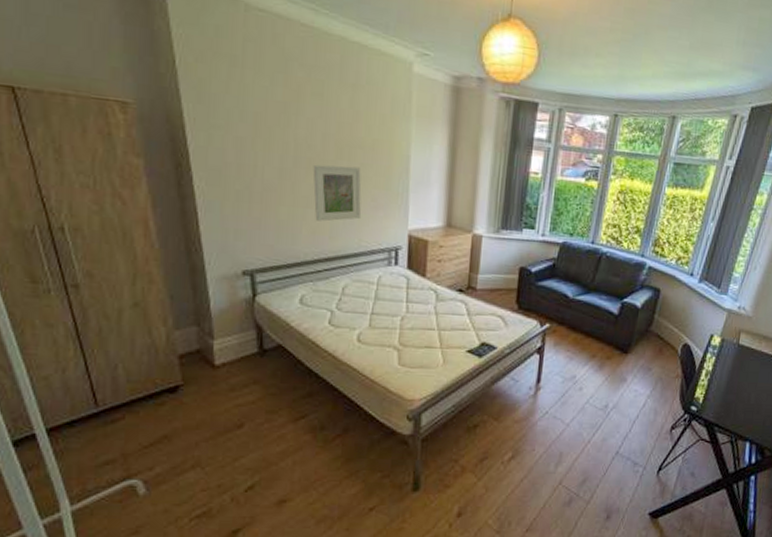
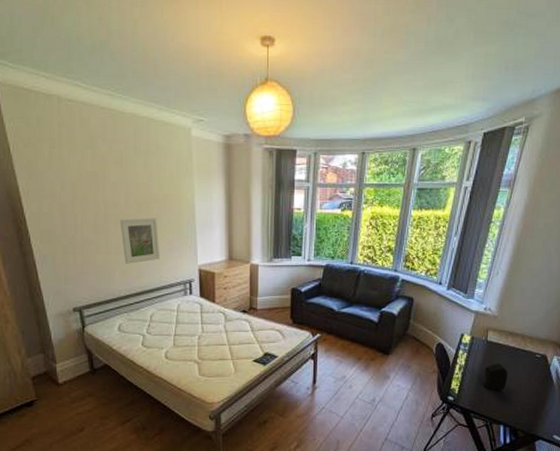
speaker: none [729,370,759,402] -> present [482,362,508,391]

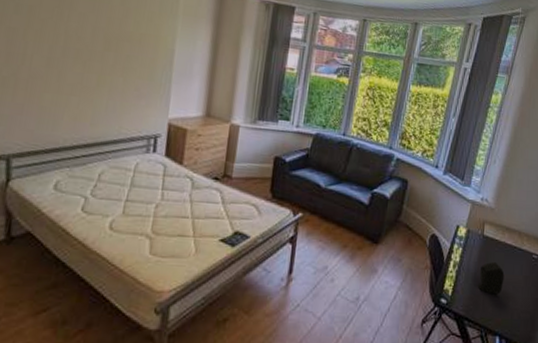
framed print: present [120,218,161,264] -> none [78,55,127,109]

